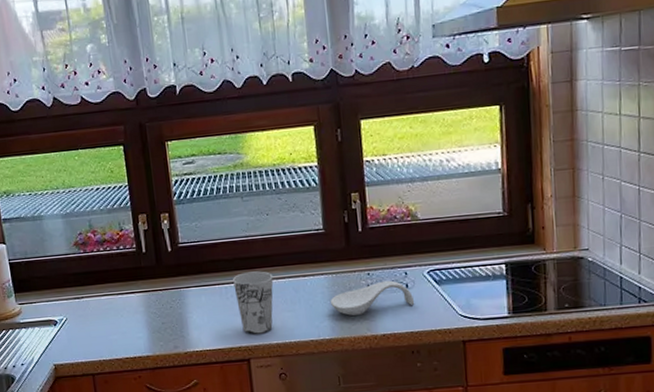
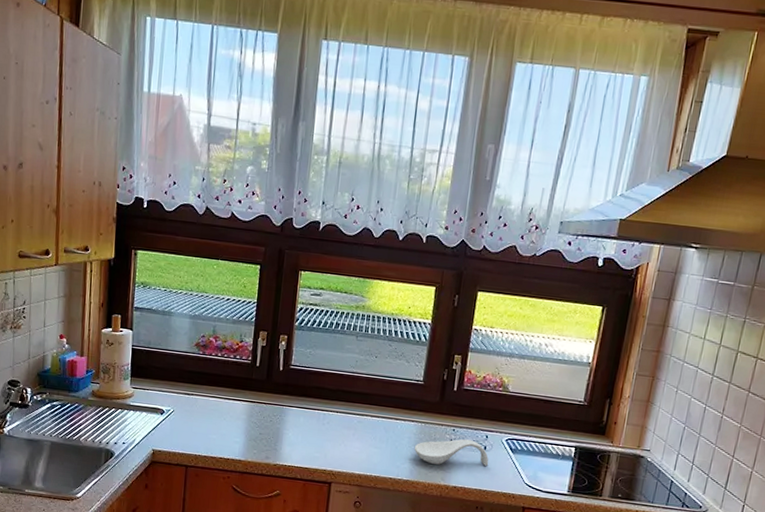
cup: present [233,271,274,335] -> none [331,404,369,463]

